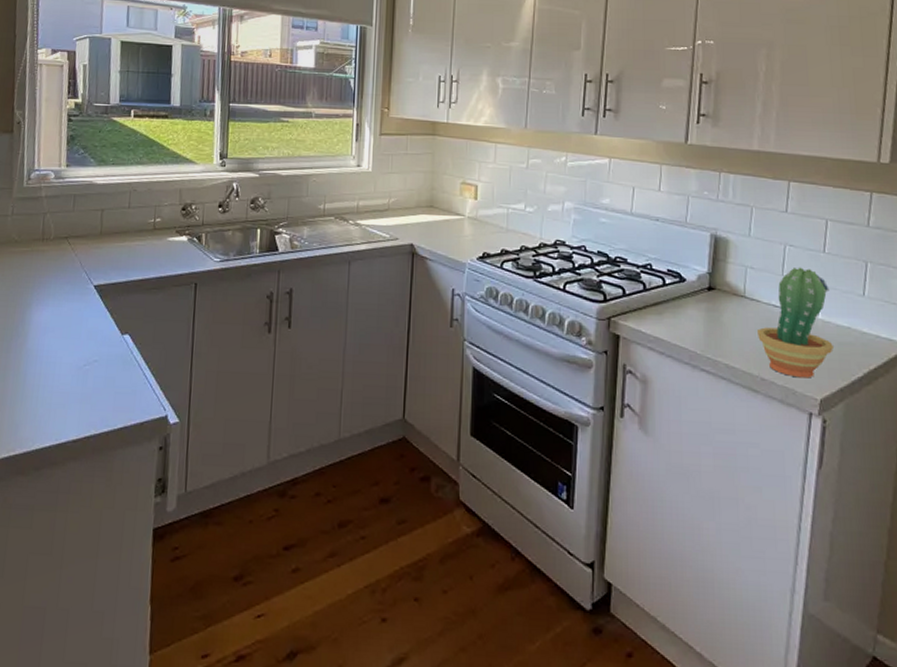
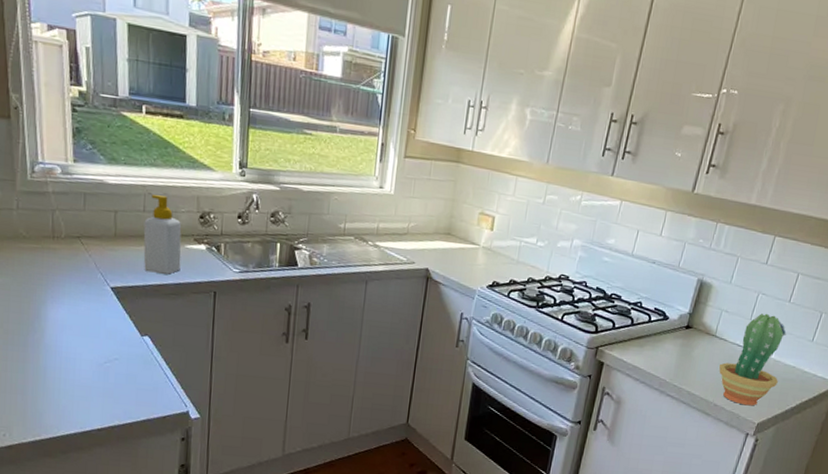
soap bottle: none [127,191,164,268] -> present [143,194,182,274]

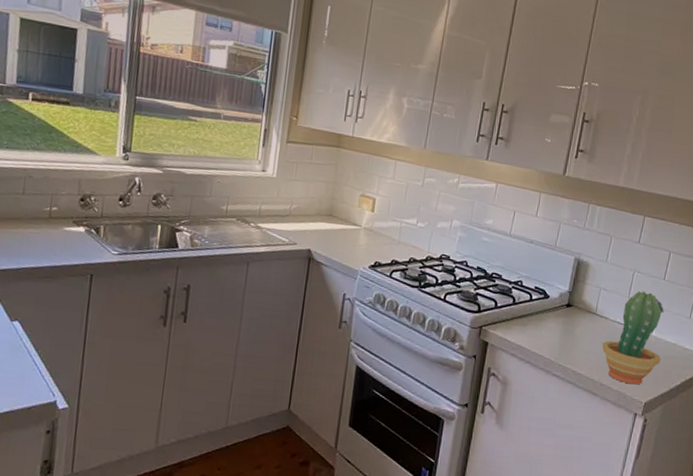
soap bottle: present [143,194,182,274] -> none [19,178,61,257]

